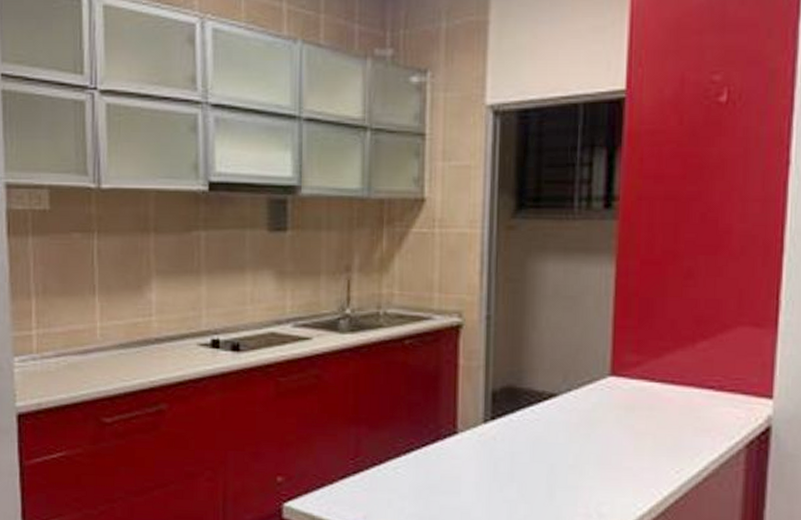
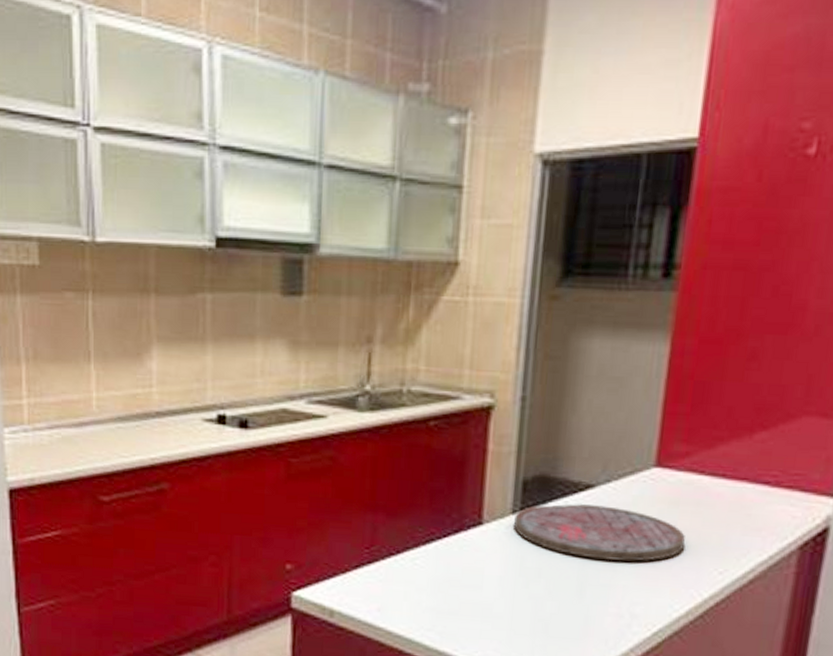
cutting board: none [486,411,642,464] -> present [514,503,685,562]

